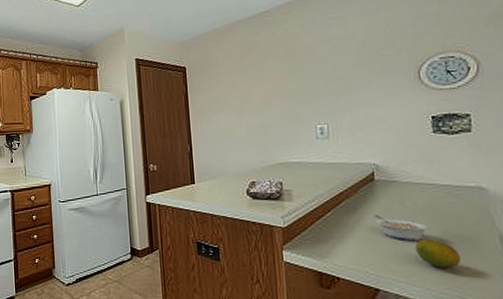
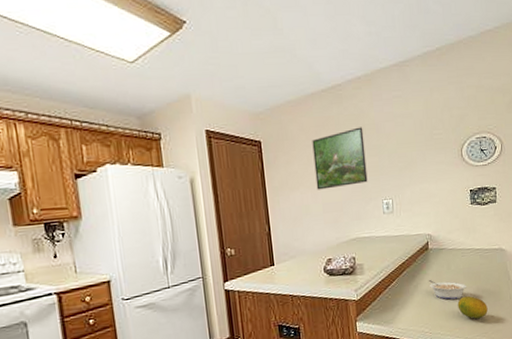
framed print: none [237,51,299,113] -> present [312,127,368,190]

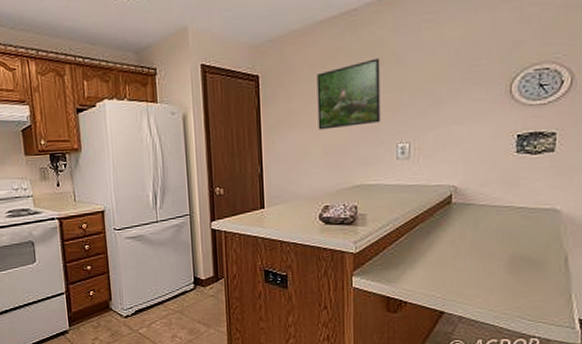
legume: present [428,279,467,300] -> none [447,238,499,265]
fruit: present [457,295,488,319] -> none [483,261,525,291]

